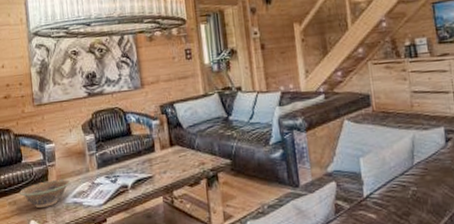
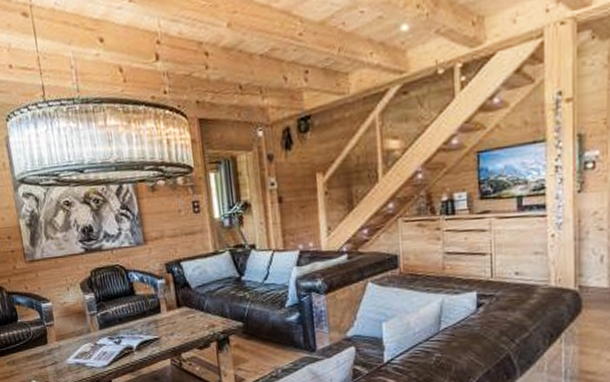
decorative bowl: present [20,179,71,209] -> none [18,339,72,369]

